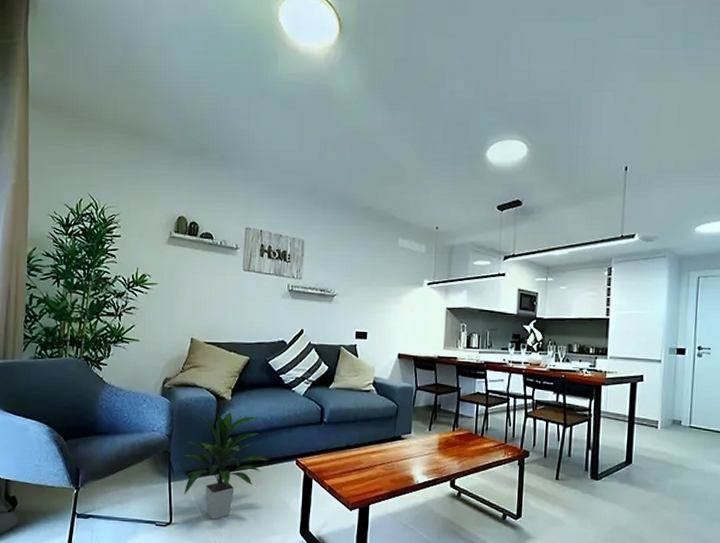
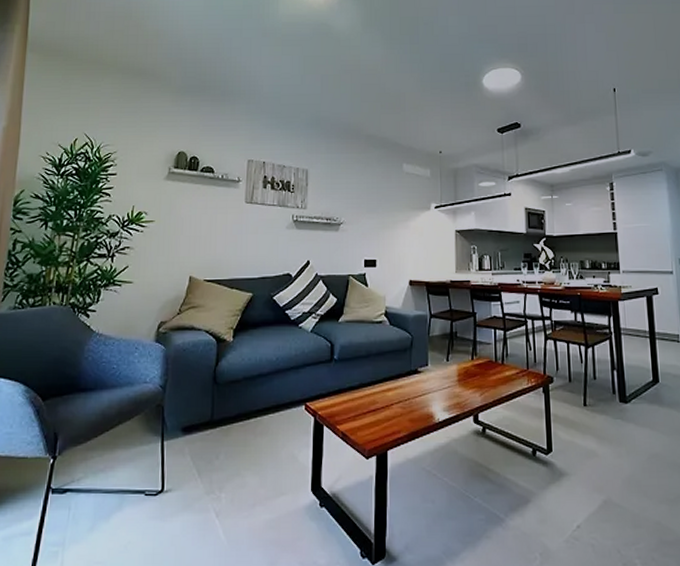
indoor plant: present [180,411,269,520] -> none [175,354,275,483]

